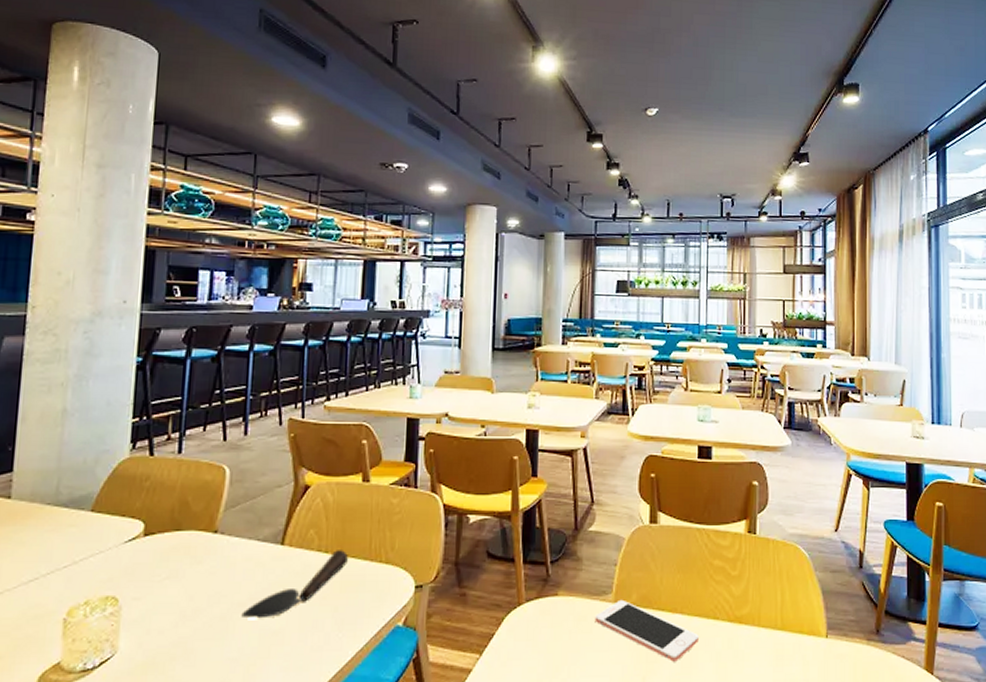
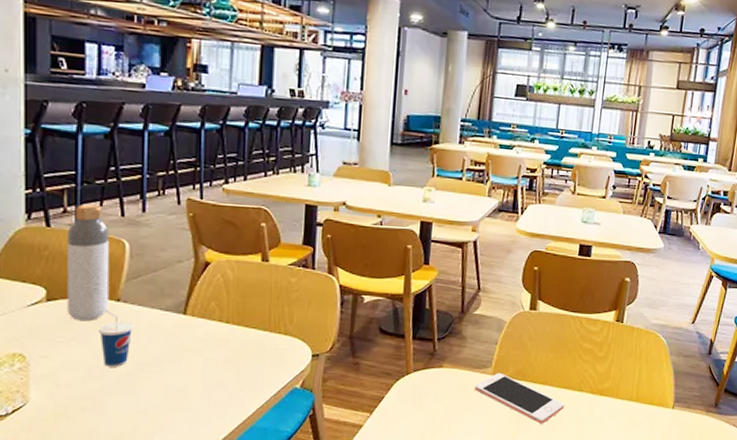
bottle: none [164,429,210,557] -> present [67,204,110,322]
cup: none [194,542,230,608] -> present [99,309,134,367]
spoon: present [241,550,348,619] -> none [147,321,248,378]

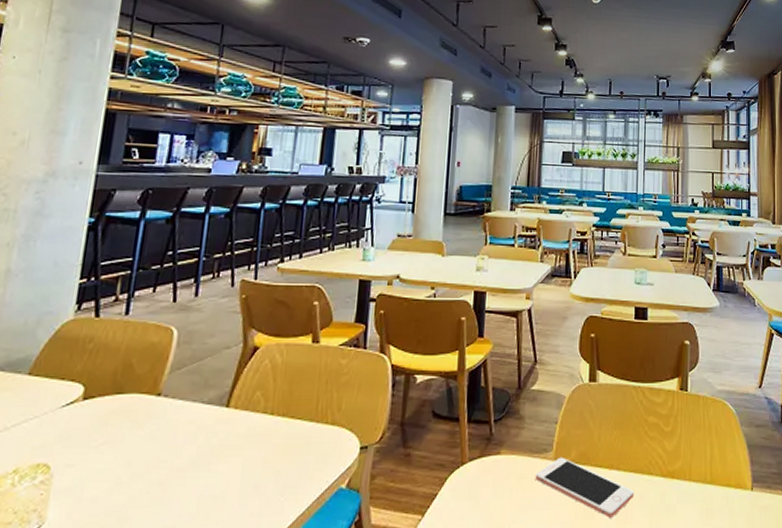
bottle: present [67,204,110,322] -> none [103,291,159,422]
cup: present [99,309,134,367] -> none [134,406,172,474]

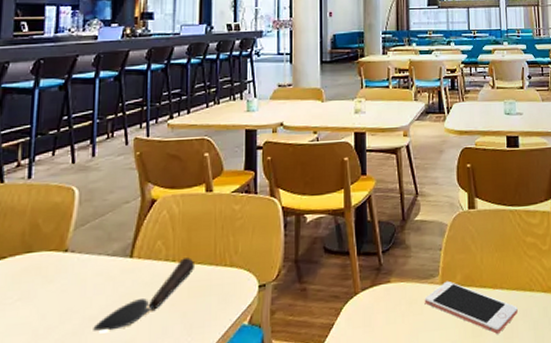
spoon: none [180,412,294,484] -> present [93,257,194,332]

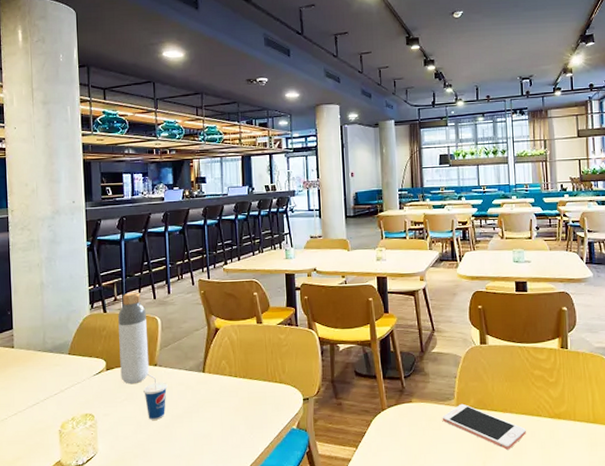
bottle: none [15,154,60,279] -> present [118,292,150,385]
cup: none [46,262,81,326] -> present [143,373,168,420]
spoon: present [93,257,194,332] -> none [180,374,252,427]

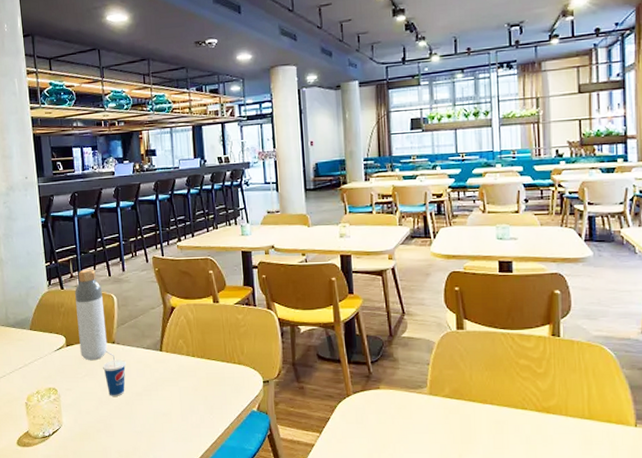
cell phone: present [442,403,526,450] -> none [413,392,509,443]

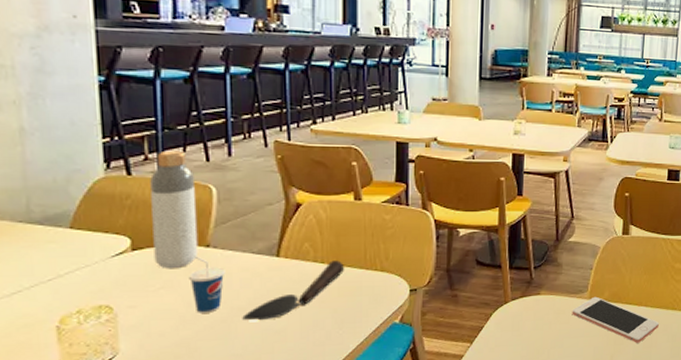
spoon: none [140,354,210,404] -> present [242,260,344,321]
cell phone: none [413,392,509,443] -> present [572,296,659,343]

